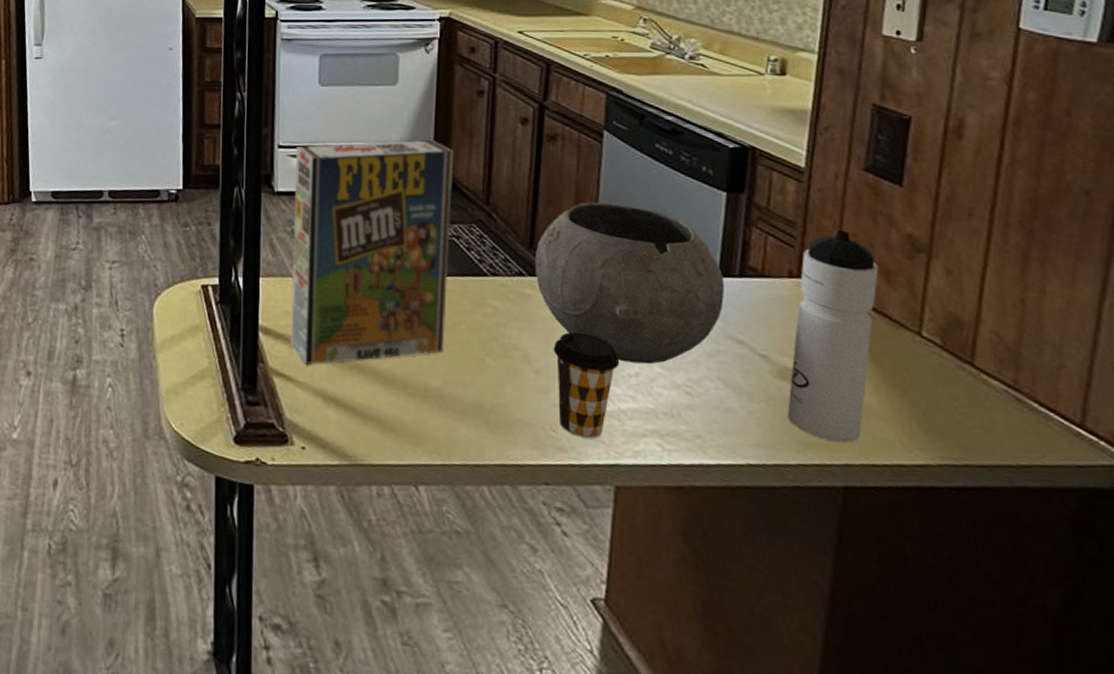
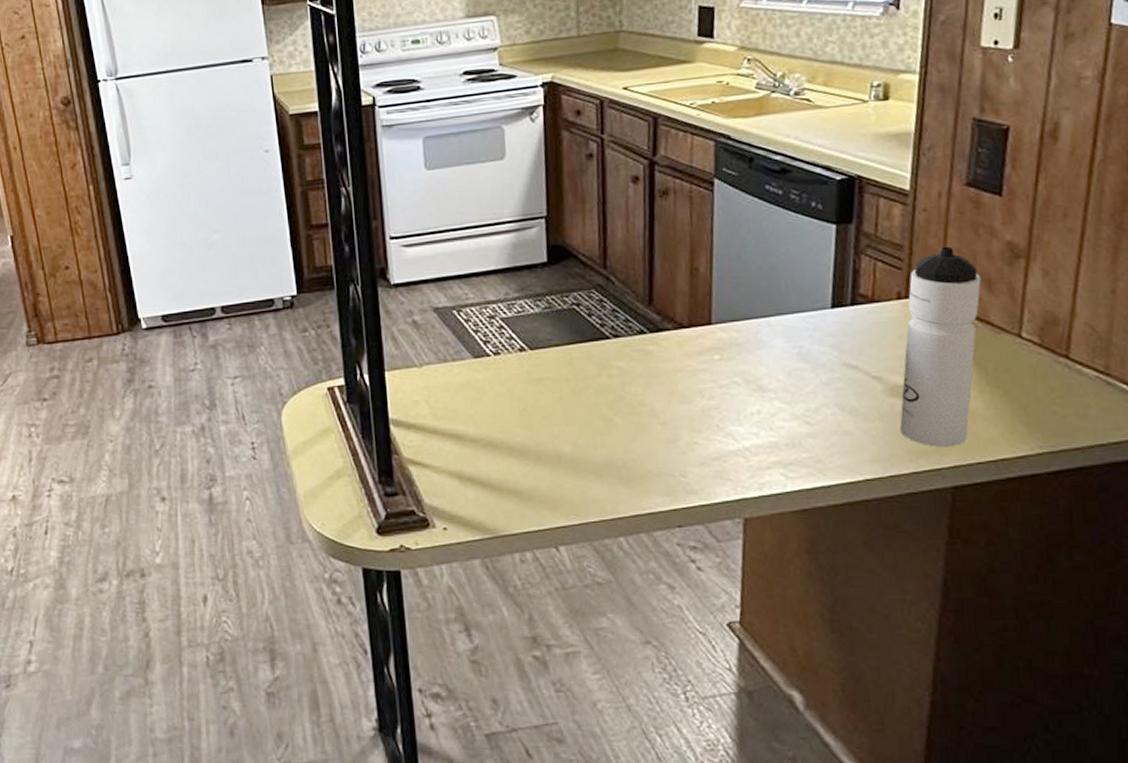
cereal box: present [290,140,454,365] -> none [409,211,573,449]
bowl: present [534,202,725,365] -> none [654,250,838,402]
coffee cup: present [553,331,620,439] -> none [678,380,742,479]

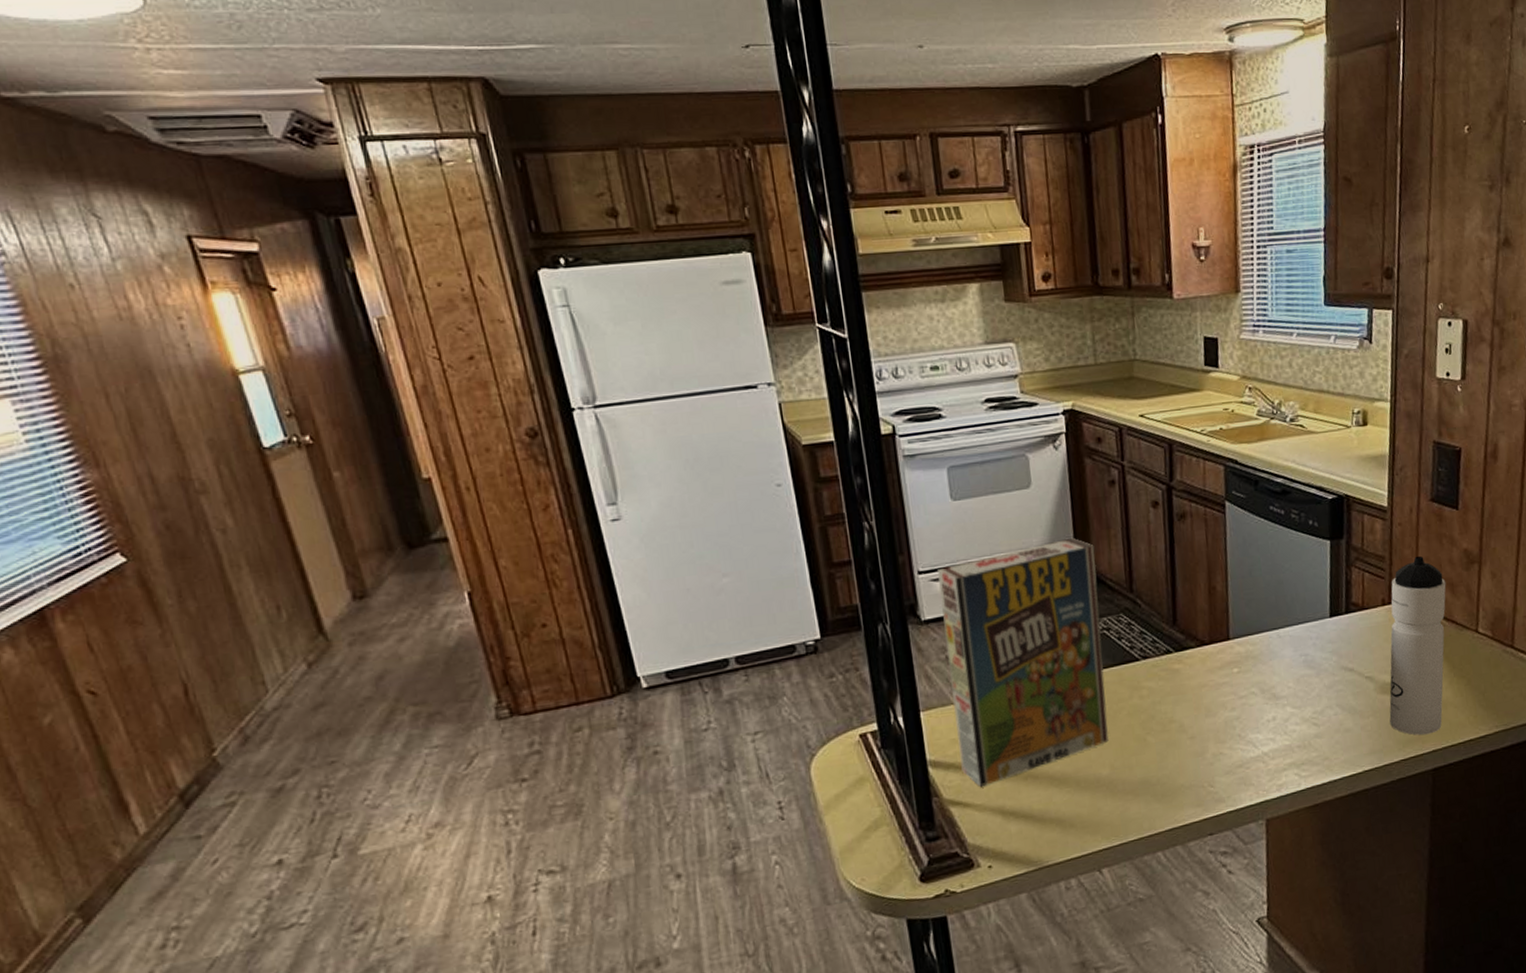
cereal box: none [409,211,573,449] -> present [938,538,1109,787]

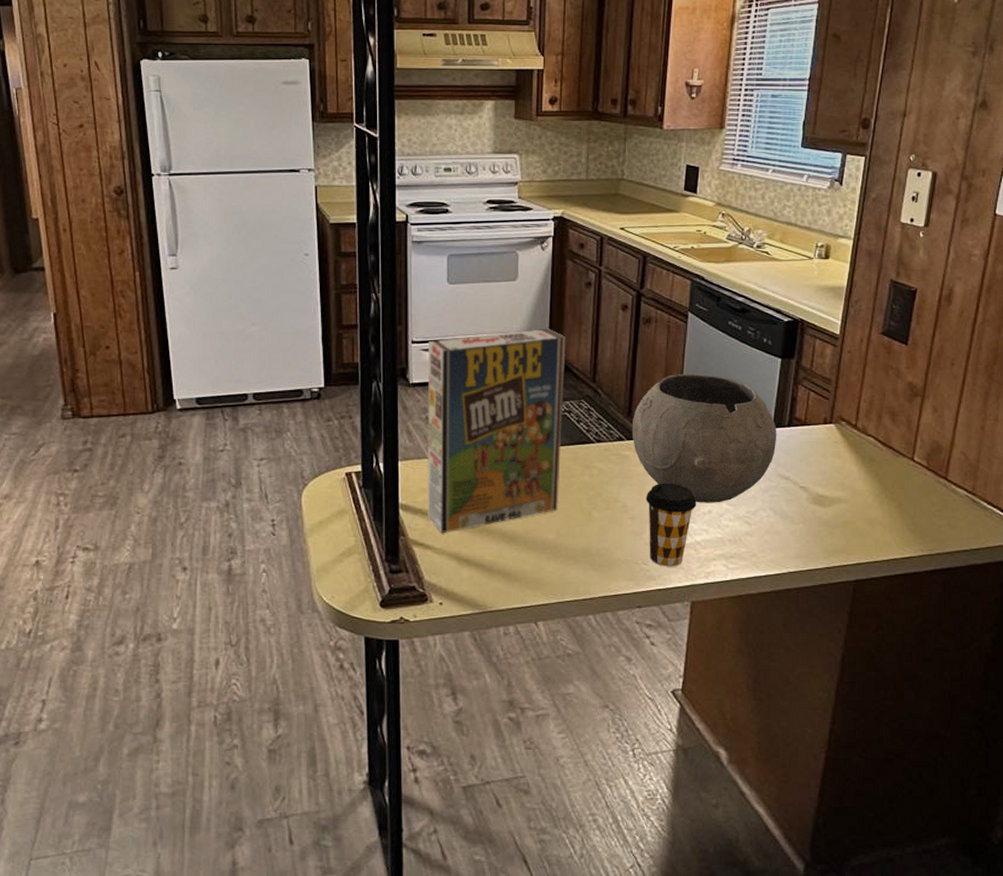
bowl: none [1179,567,1336,711] -> present [631,374,777,503]
coffee cup: none [1203,692,1260,786] -> present [646,483,697,567]
water bottle: present [1389,555,1446,735] -> none [818,383,888,548]

